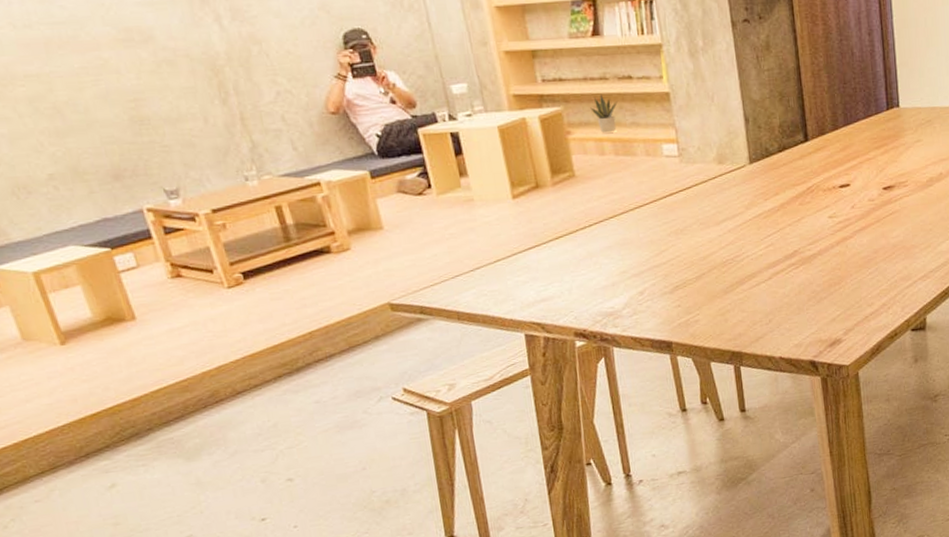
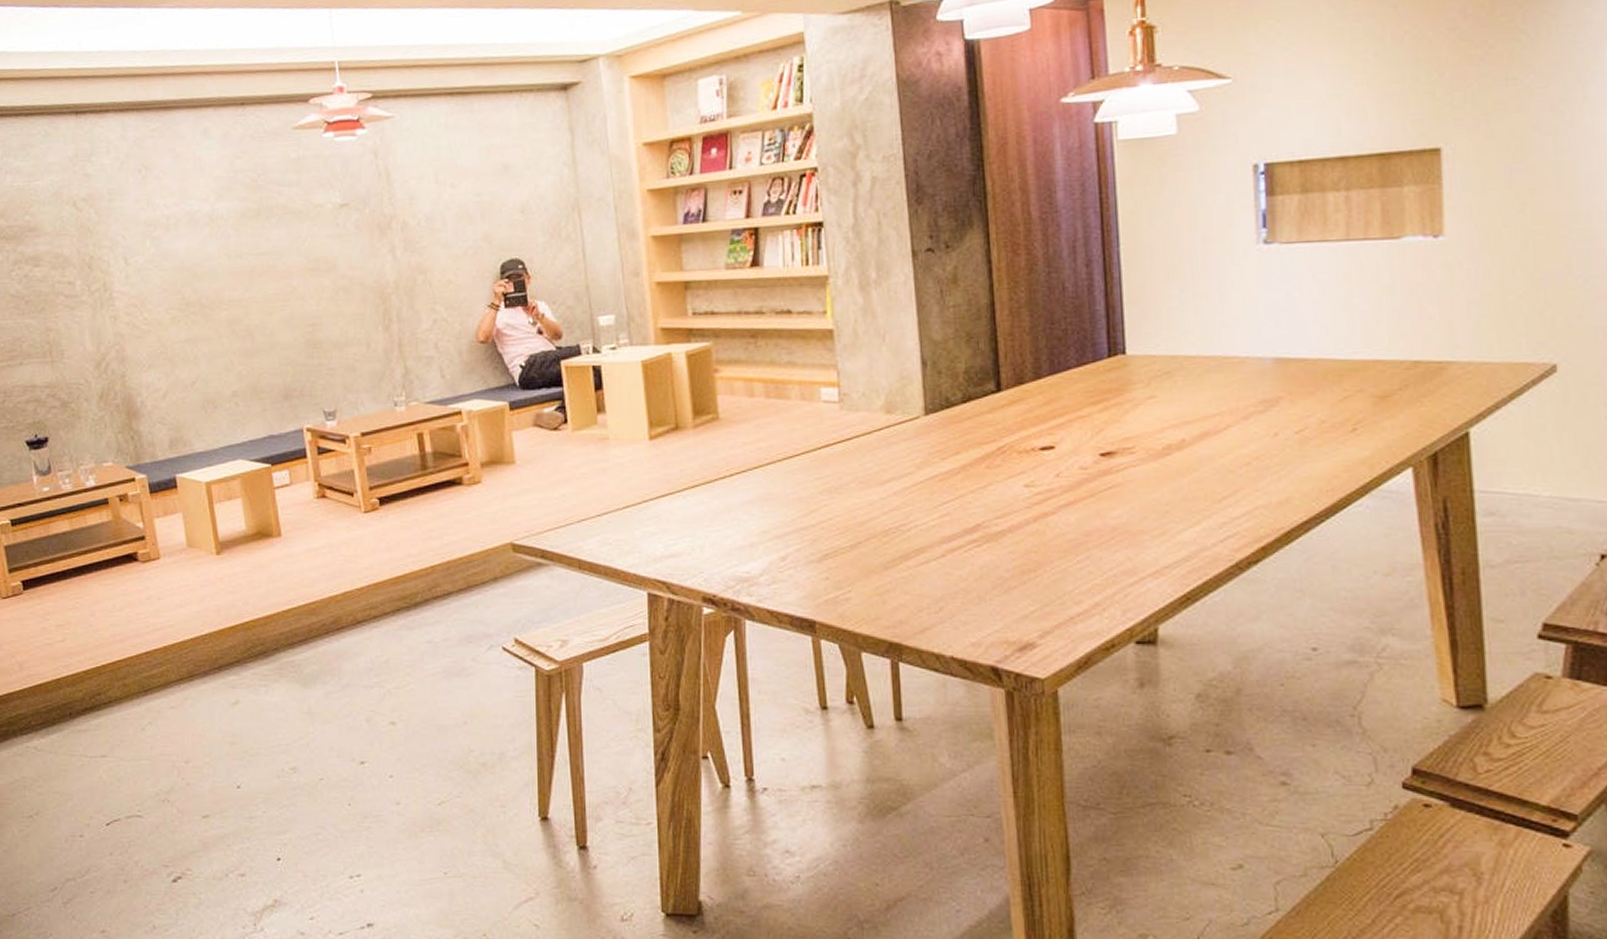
potted plant: present [590,93,618,133] -> none [742,329,773,372]

